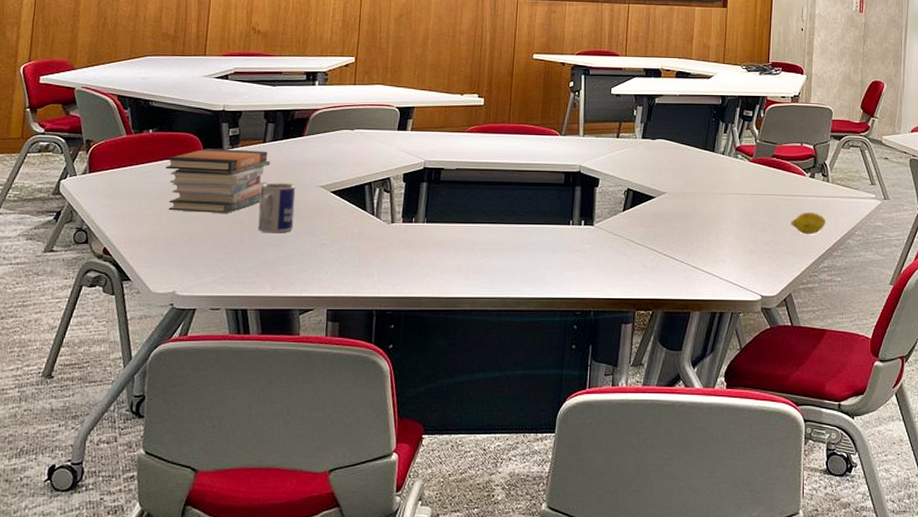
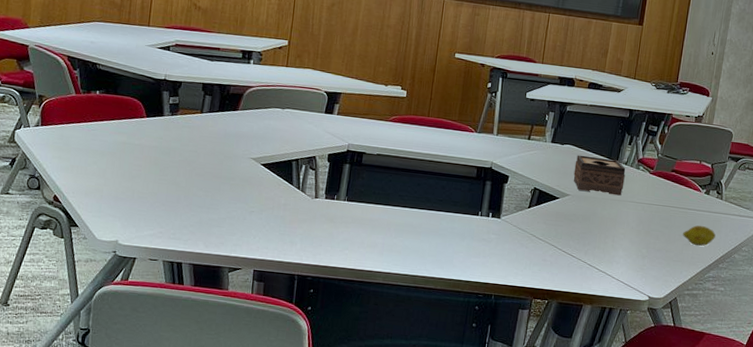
book stack: present [165,148,270,214] -> none [111,113,206,175]
mug: present [258,182,296,233] -> none [193,150,230,197]
tissue box: none [668,149,724,189] -> present [573,155,626,196]

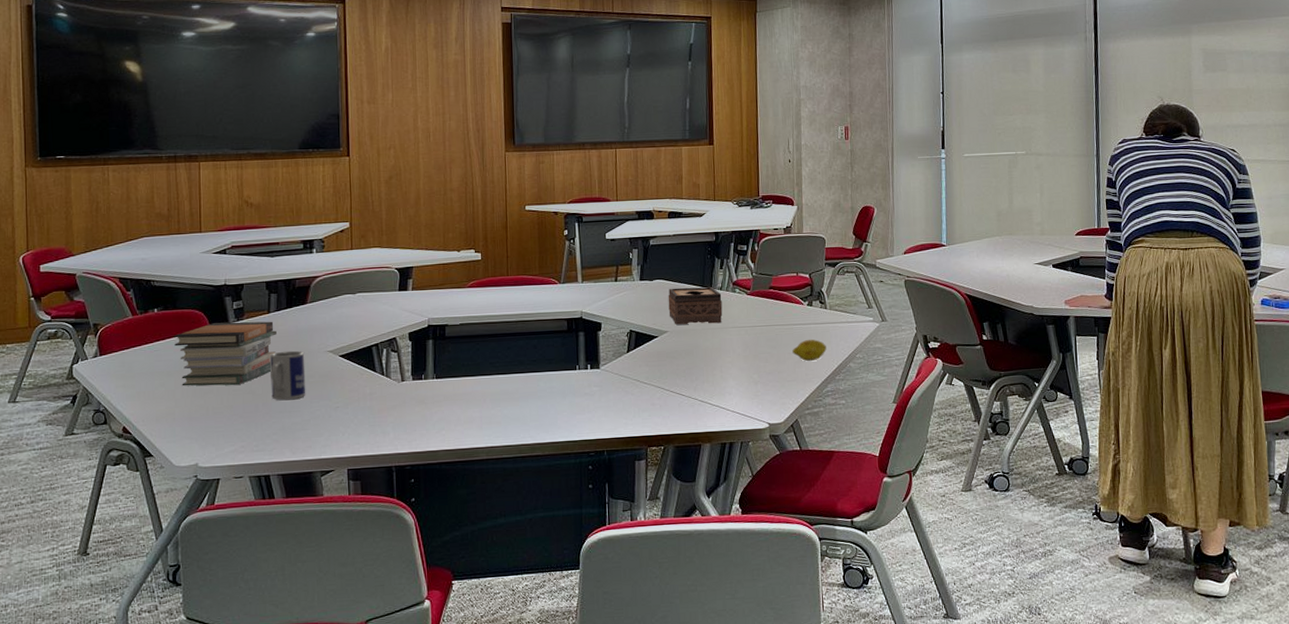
book stack: none [111,113,206,175] -> present [174,321,277,386]
mug: none [193,150,230,197] -> present [270,350,306,401]

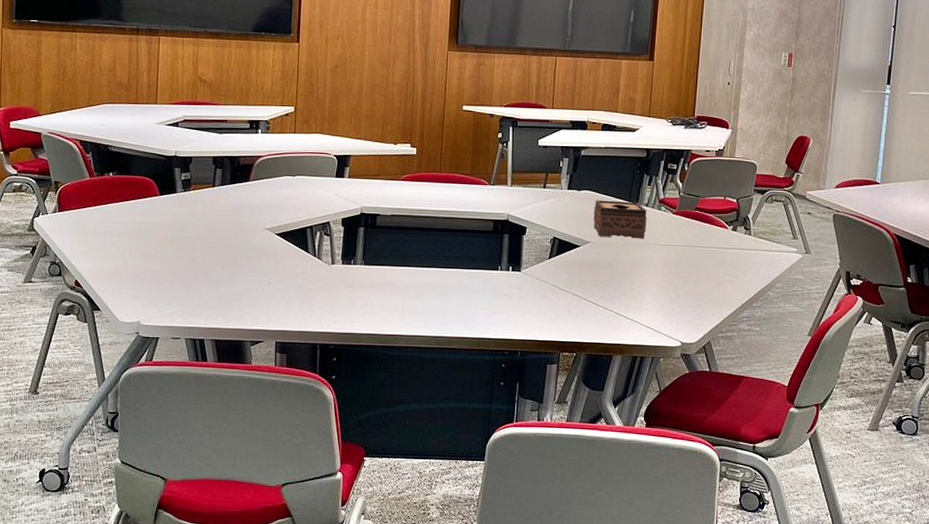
book stack: present [174,321,277,386] -> none [126,191,219,252]
mug: present [270,350,306,401] -> none [211,224,244,271]
fruit: present [792,339,827,362] -> none [712,263,747,286]

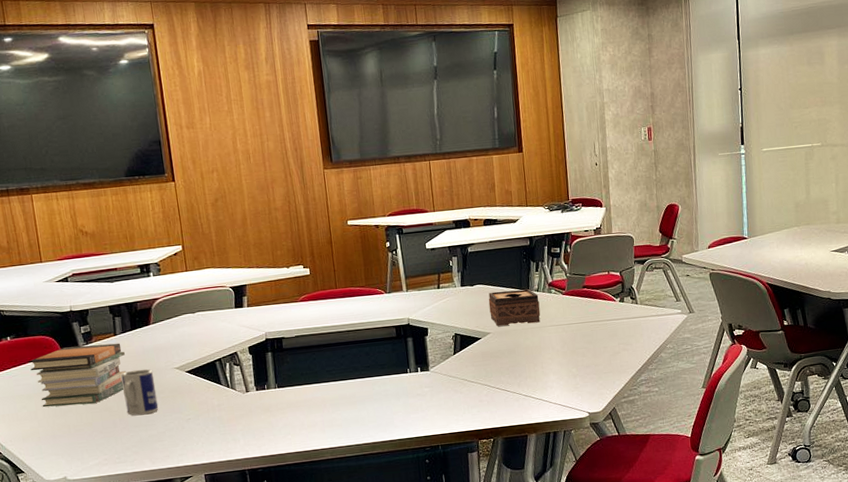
book stack: none [126,191,219,252] -> present [29,343,126,408]
mug: none [211,224,244,271] -> present [121,369,159,416]

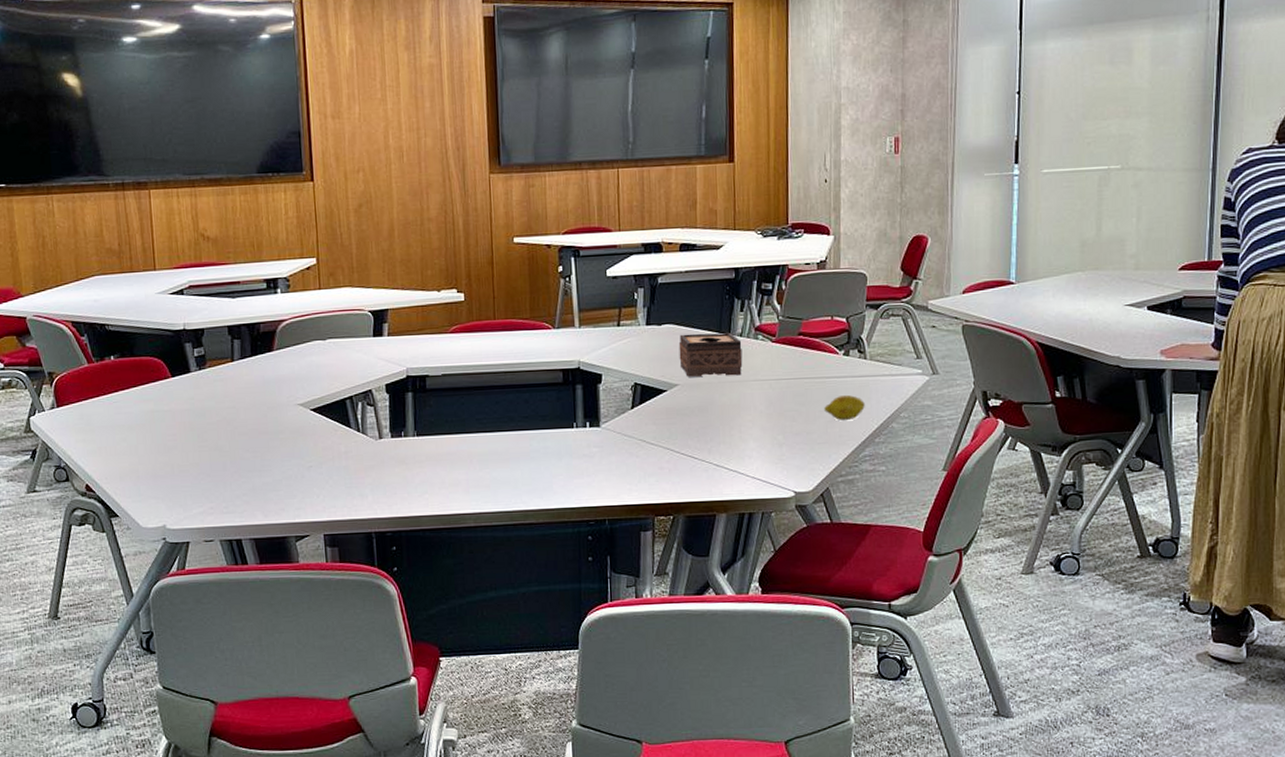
book stack: present [29,343,126,408] -> none [133,370,242,442]
mug: present [121,369,159,416] -> none [236,403,277,458]
fruit: none [607,333,639,354] -> present [824,394,865,421]

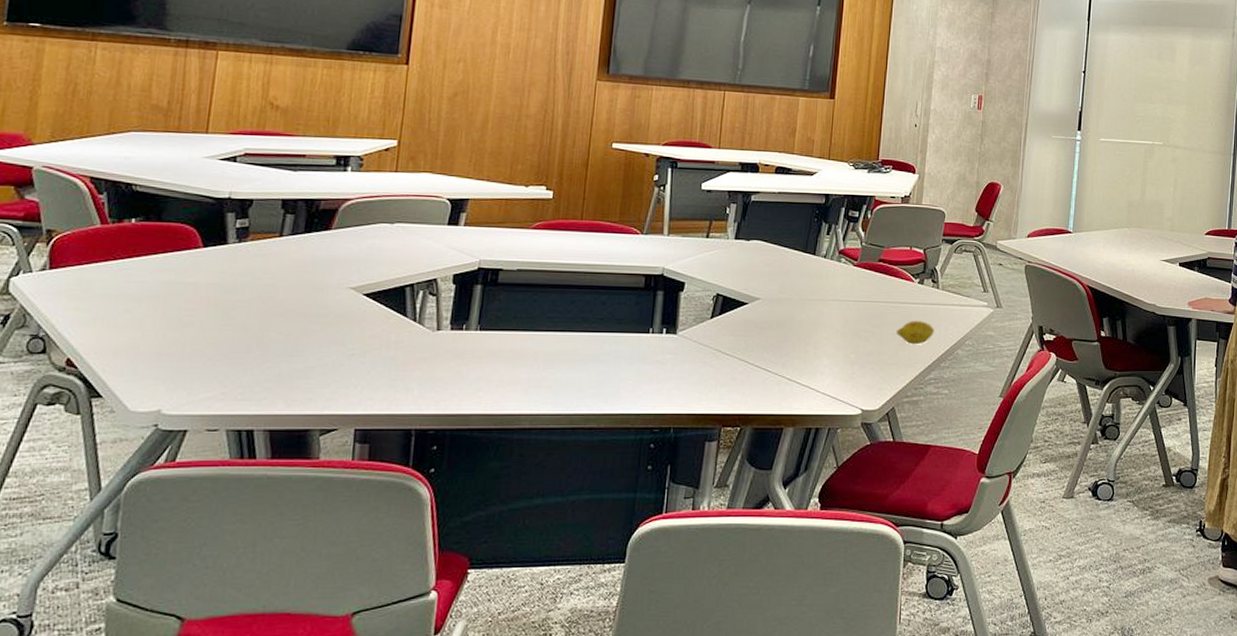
tissue box: present [678,333,743,377] -> none [763,251,825,295]

